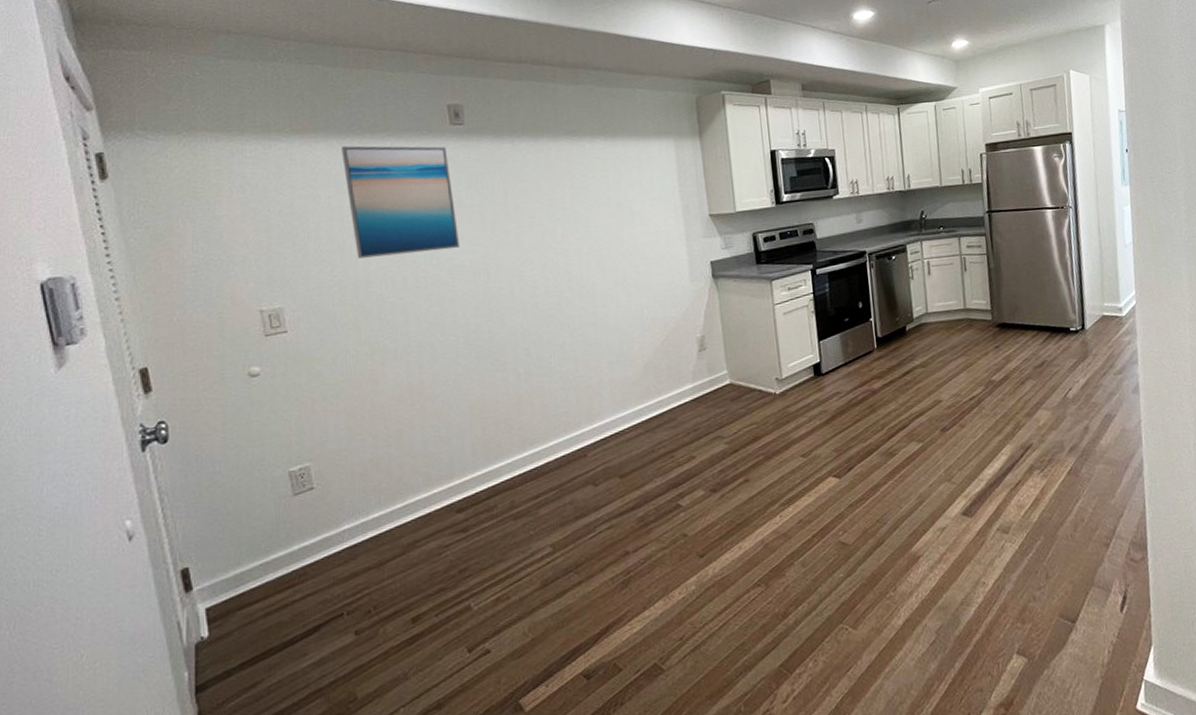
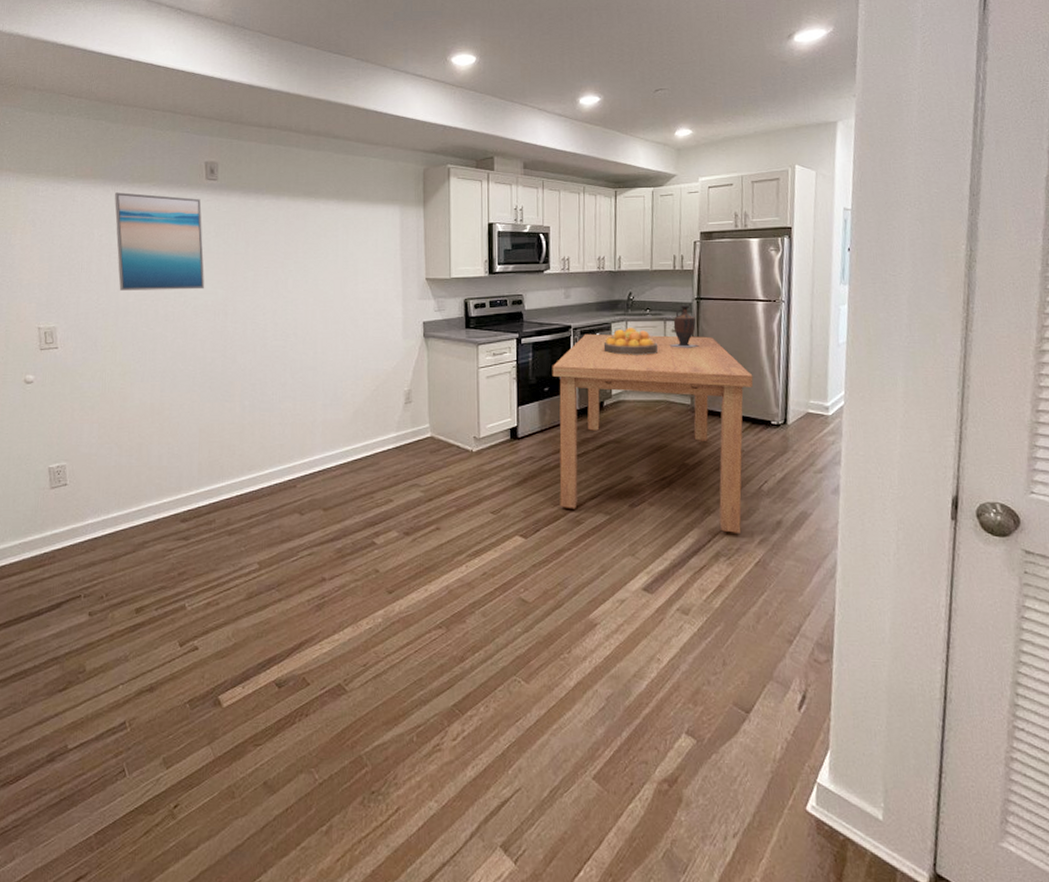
dining table: none [850,249,1051,445] -> present [552,333,753,533]
fruit bowl: none [900,247,955,277] -> present [603,328,659,355]
vase: none [966,219,994,264] -> present [670,305,698,348]

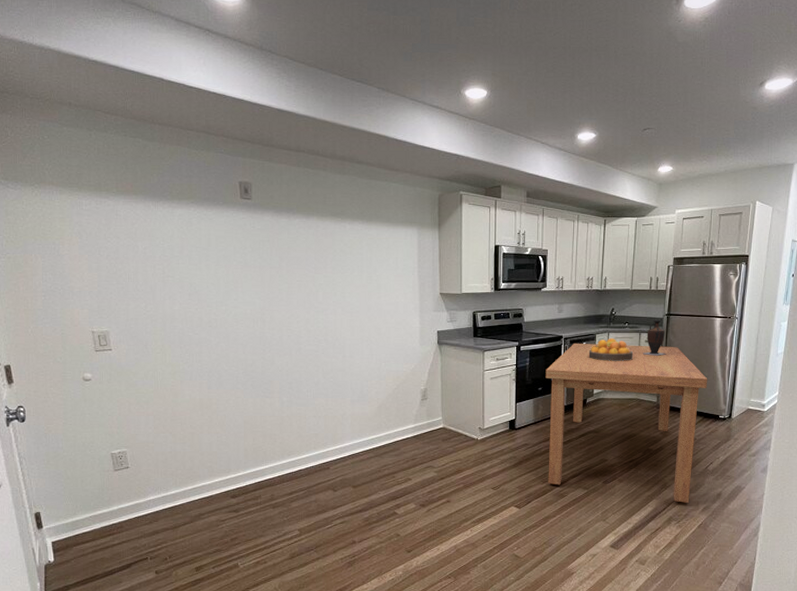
wall art: present [114,192,205,291] -> none [155,208,244,299]

